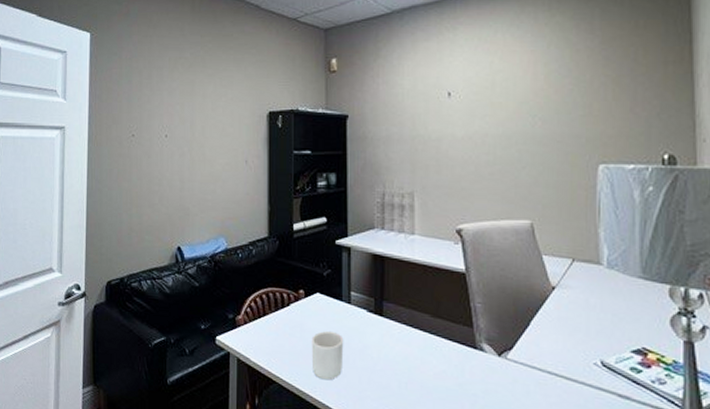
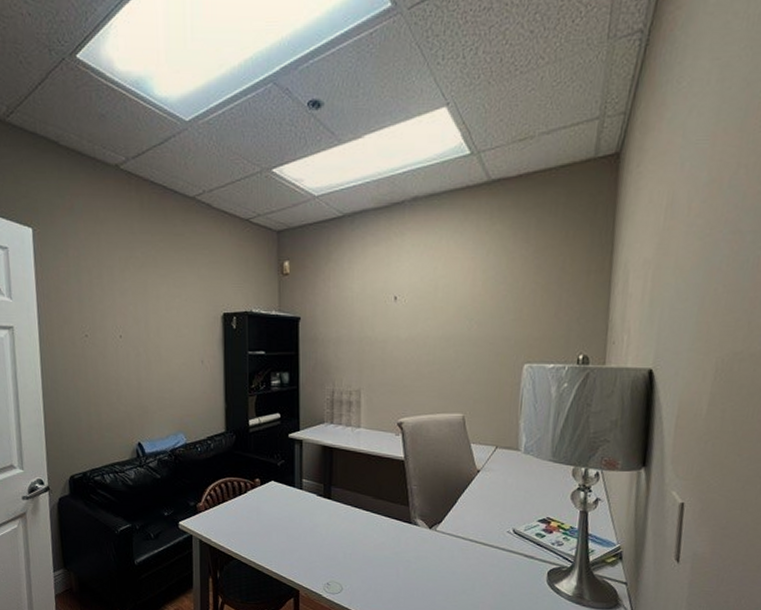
mug: present [311,330,344,380] -> none [267,513,296,555]

